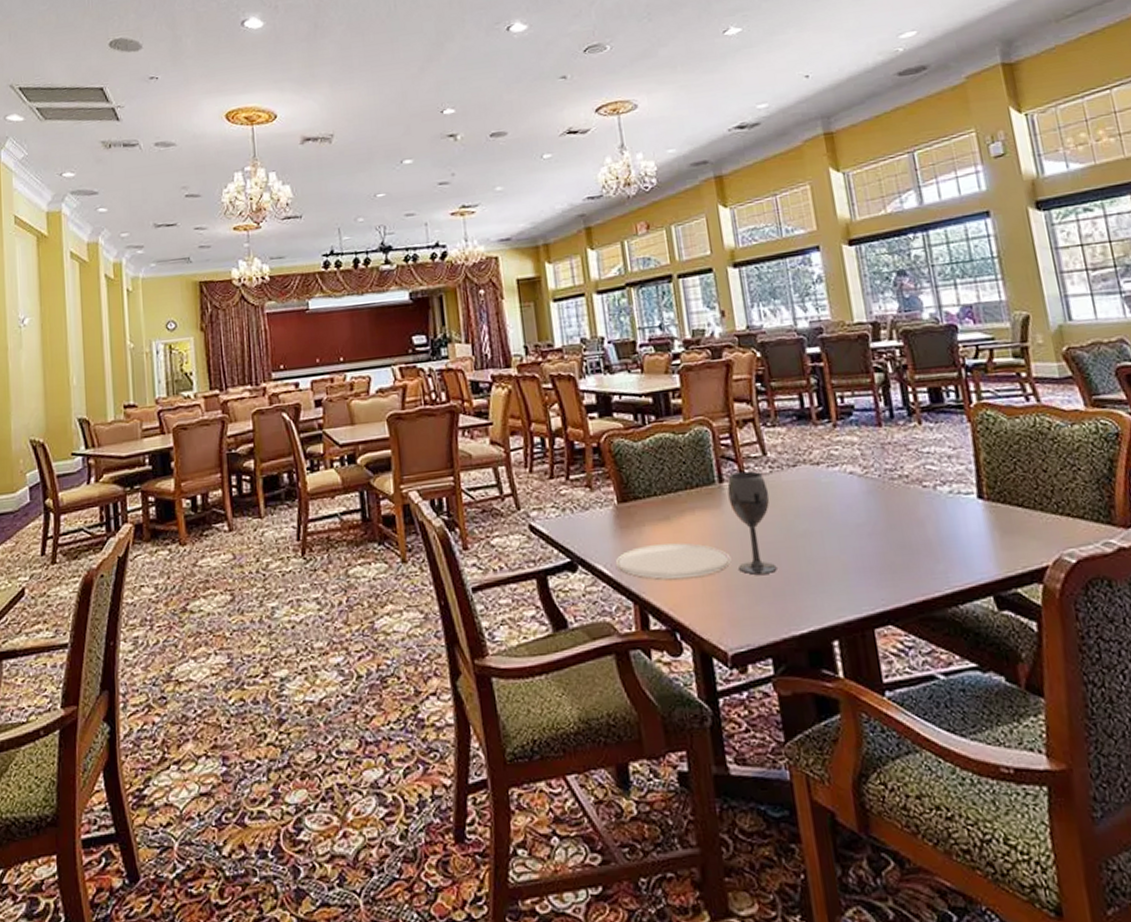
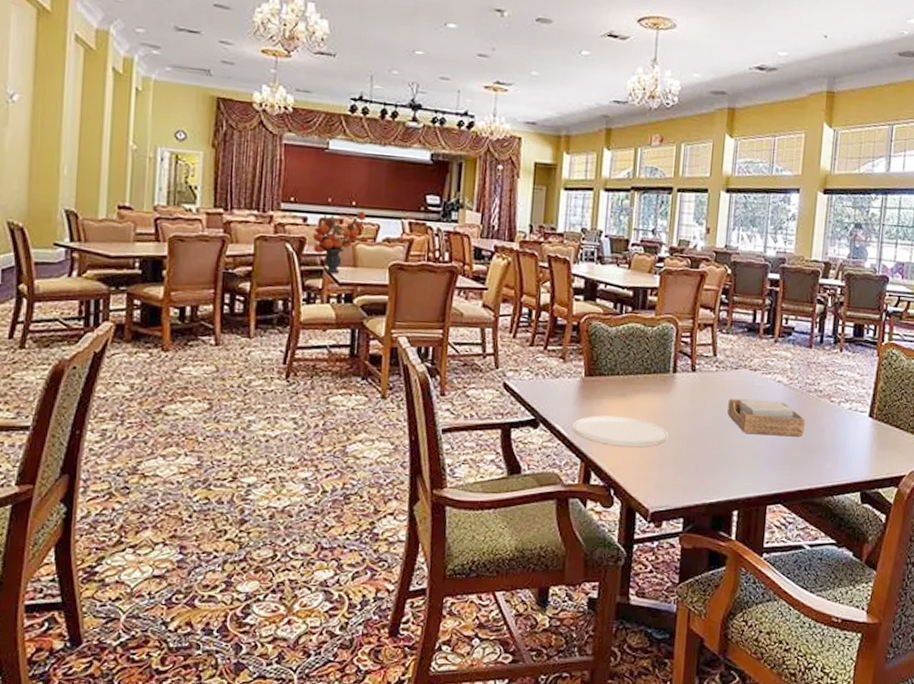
bouquet: none [306,364,356,437] -> present [313,205,366,274]
wine glass: present [727,471,777,575] -> none [673,366,712,452]
napkin holder: none [794,496,899,543] -> present [727,399,805,437]

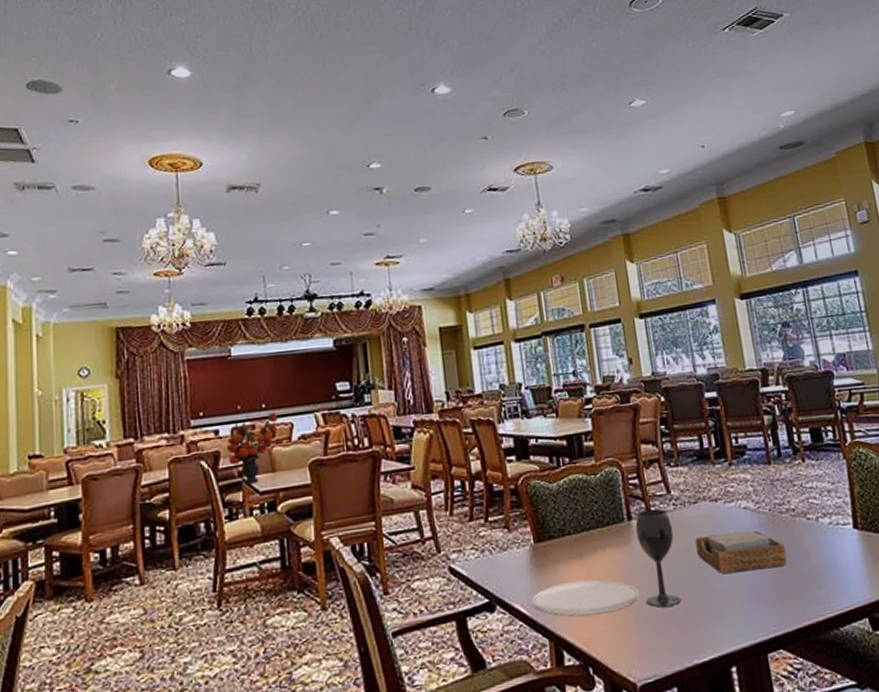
wine glass: none [673,366,712,452] -> present [635,508,681,608]

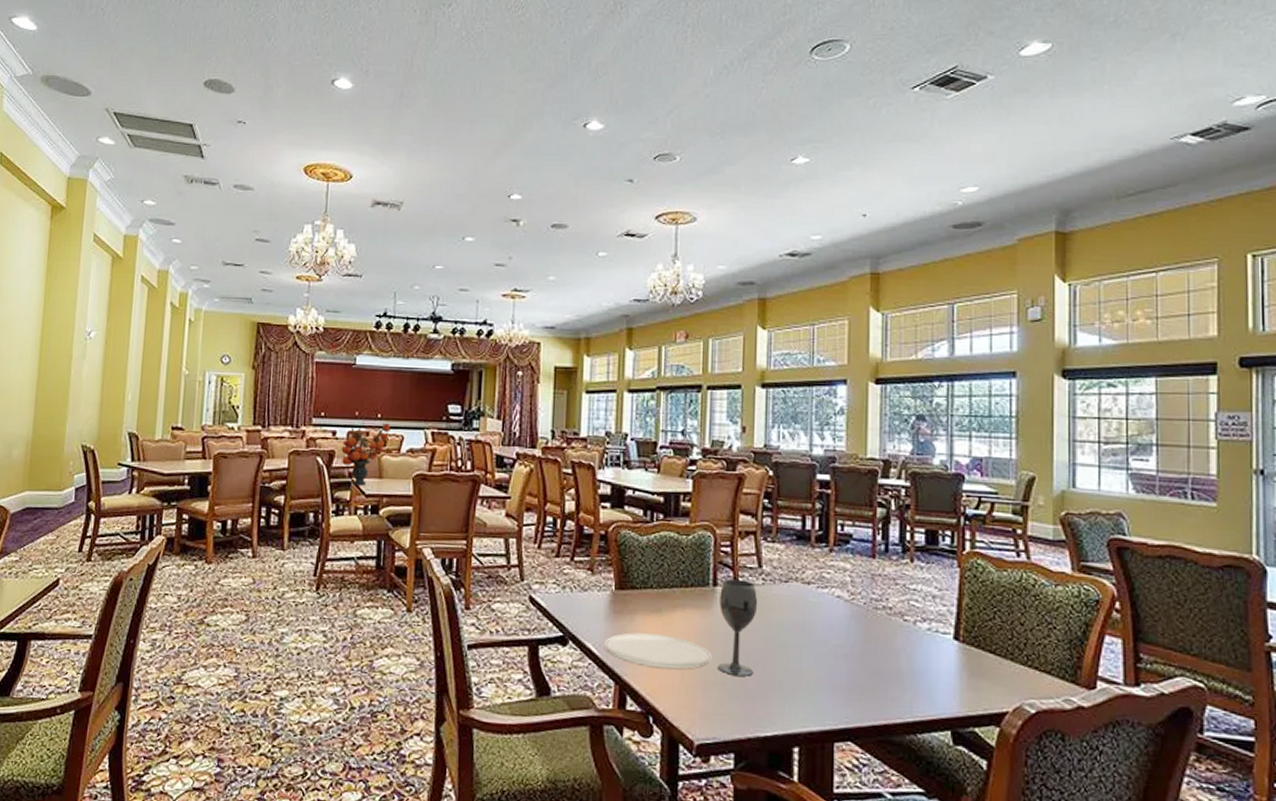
napkin holder: present [695,530,787,574] -> none [779,616,874,662]

